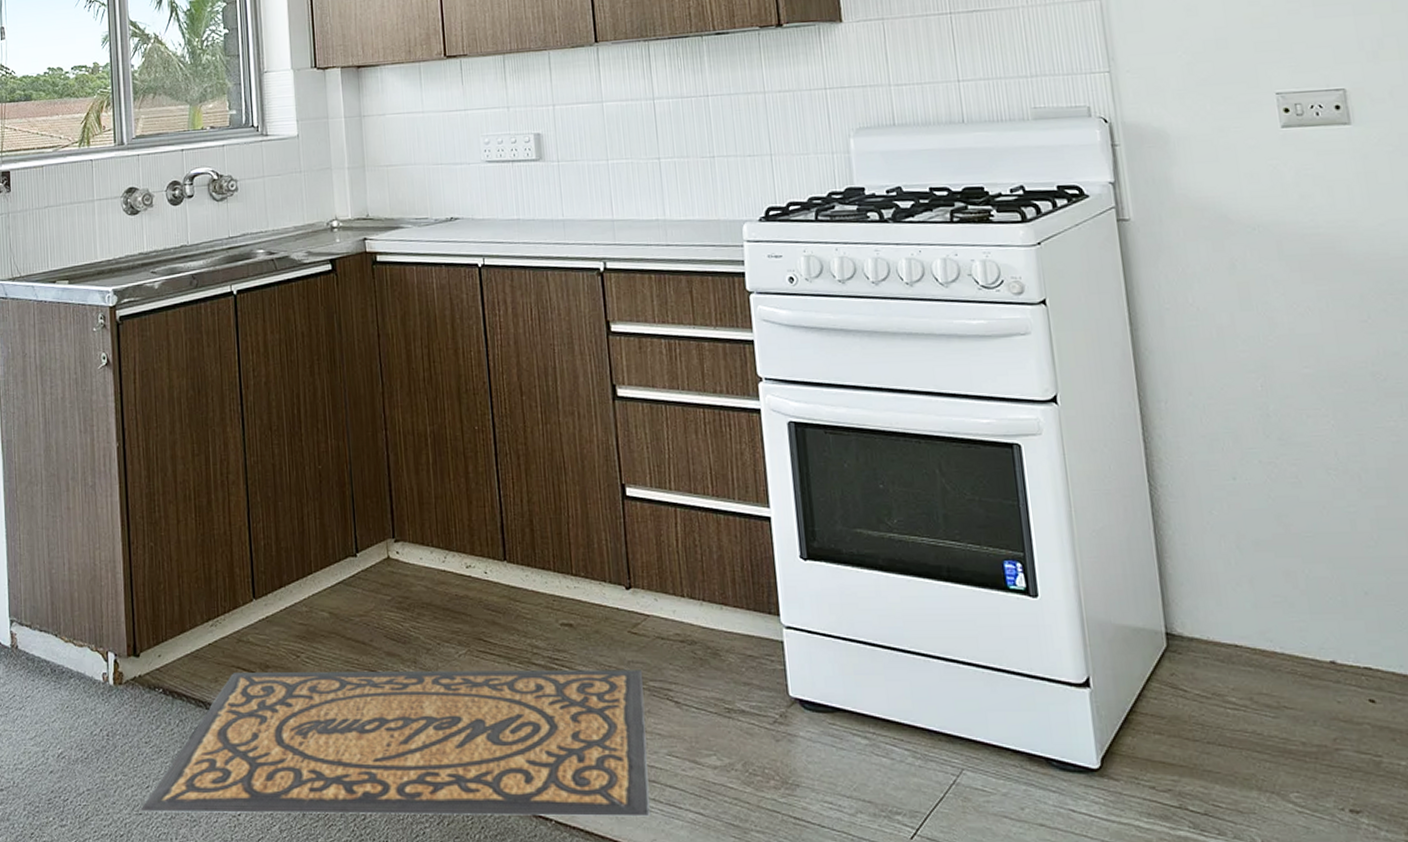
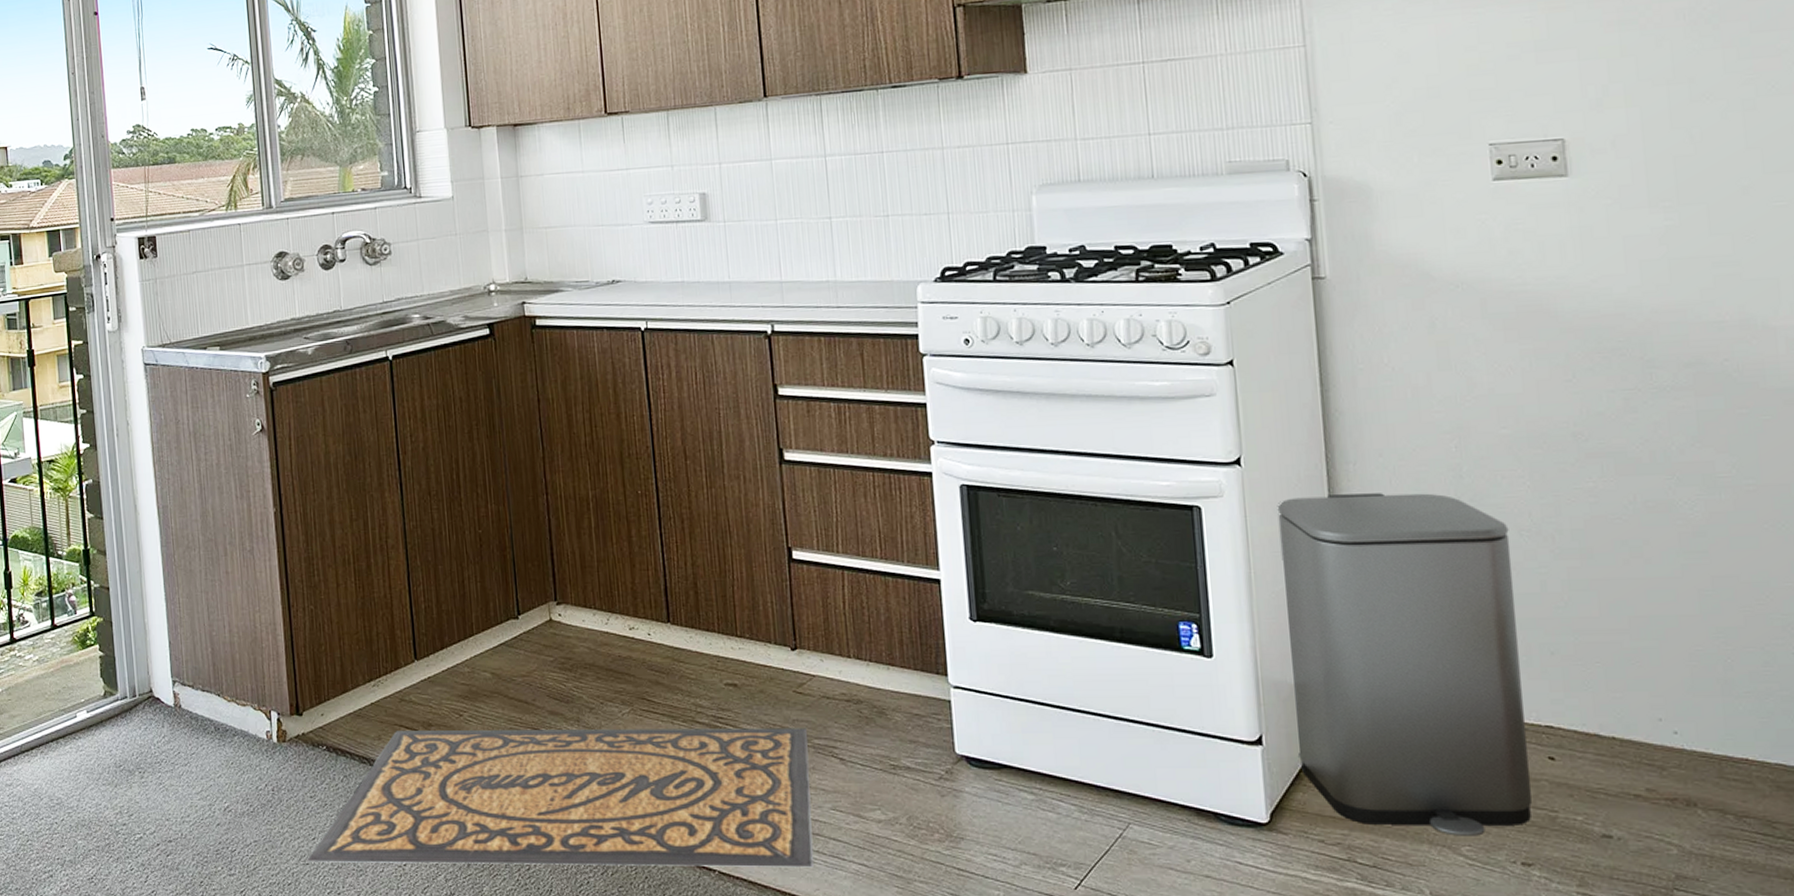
pedal bin: none [1093,431,1356,782] -> present [1277,493,1532,836]

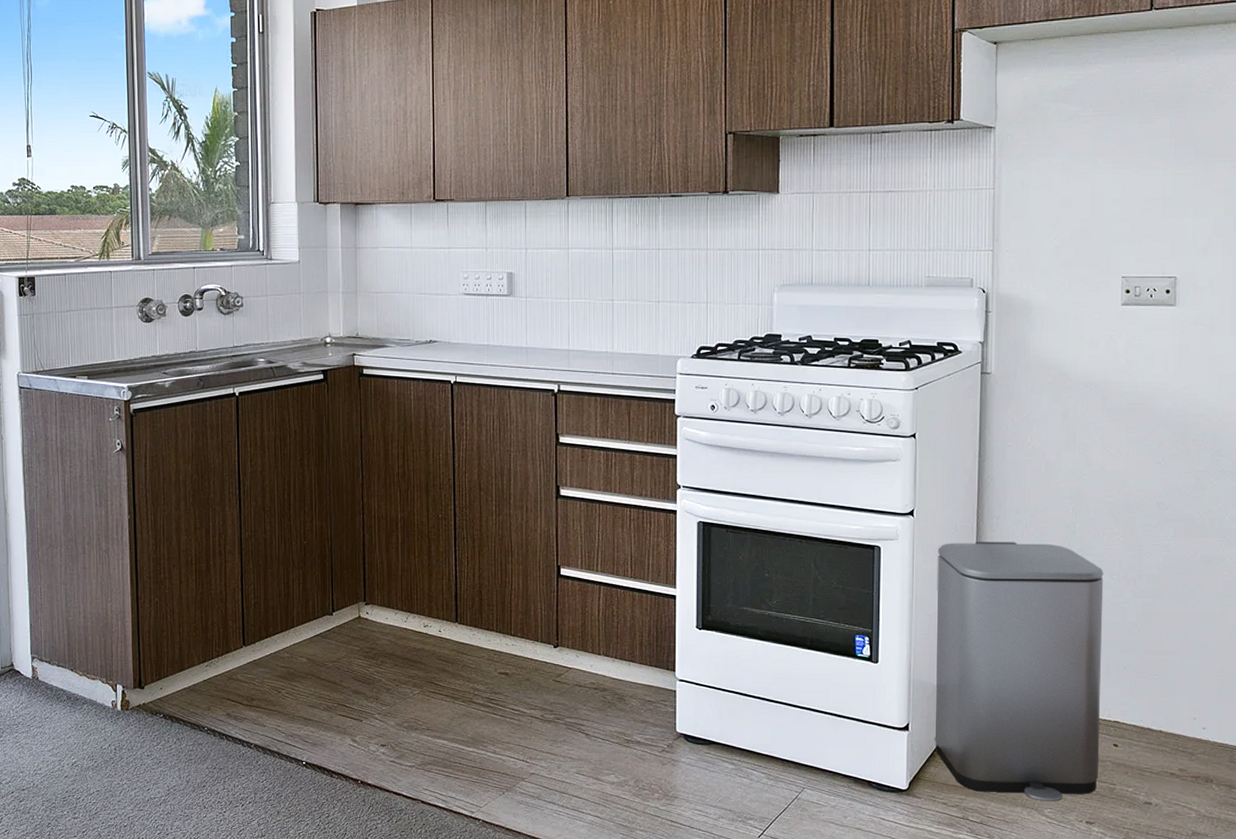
doormat: present [306,728,814,868] -> none [140,703,562,818]

